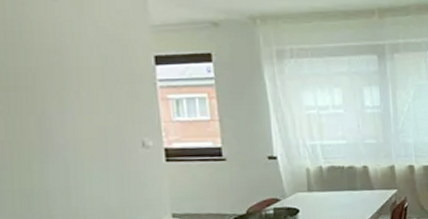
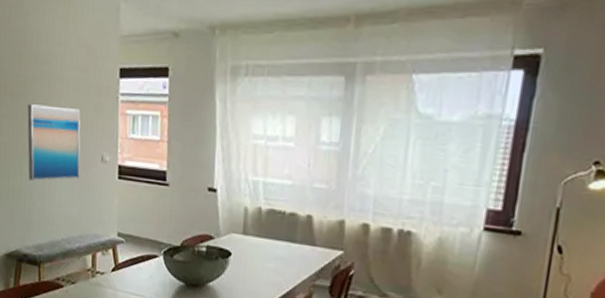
wall art: none [33,97,116,178] -> present [27,104,81,181]

